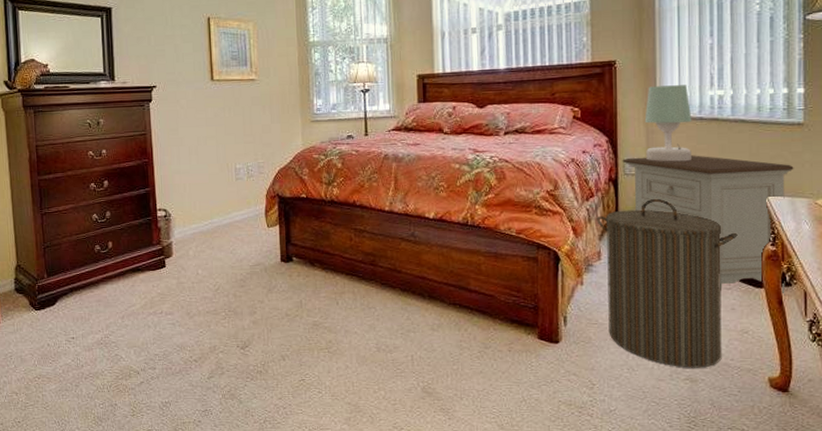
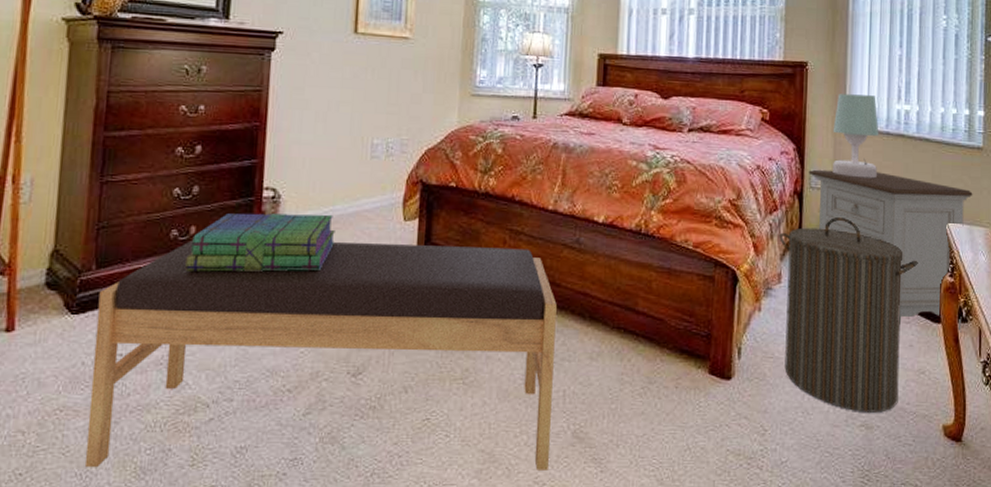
bench: none [52,243,404,418] -> present [84,239,557,470]
stack of books: none [108,226,216,275] -> present [185,213,335,272]

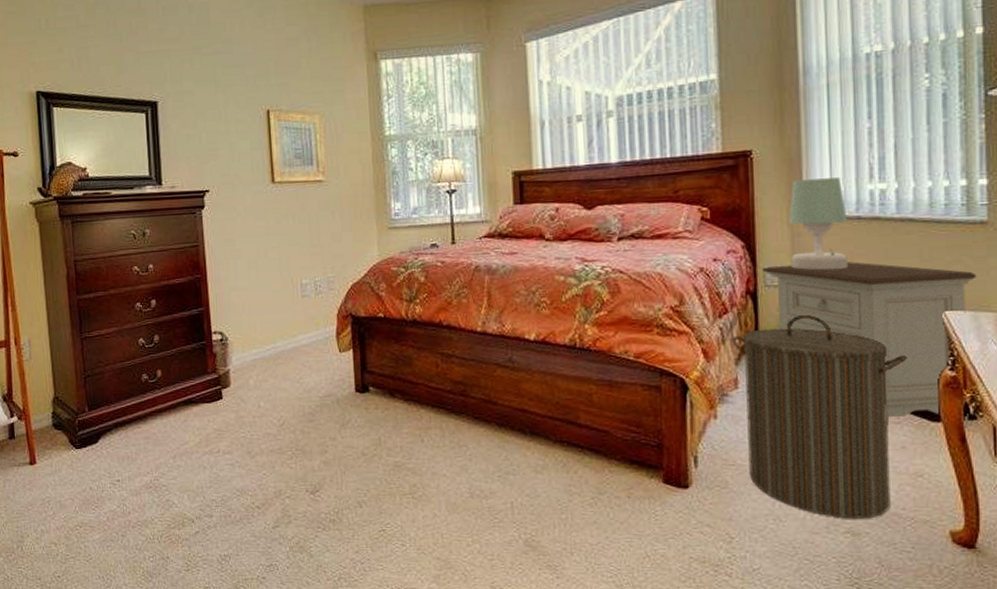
bench: present [84,239,557,470] -> none [94,370,504,576]
stack of books: present [185,213,335,272] -> none [157,351,280,409]

